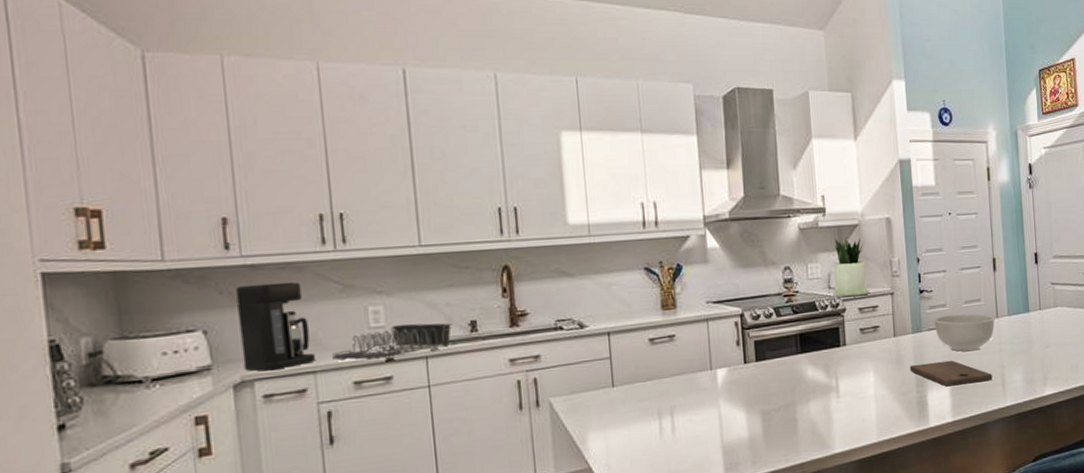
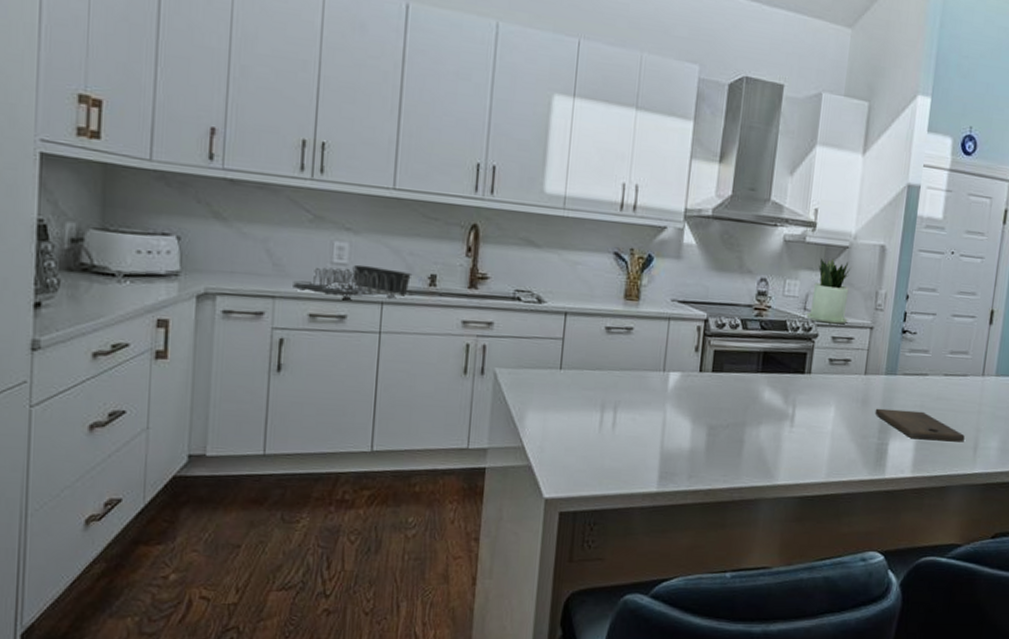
coffee maker: present [236,281,315,371] -> none [209,198,276,288]
bowl: present [934,314,995,352] -> none [911,362,980,407]

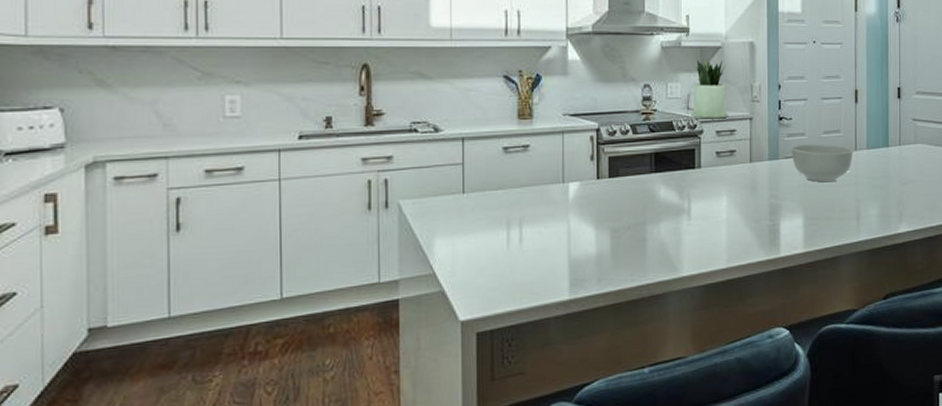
dish rack: present [293,264,413,301] -> none [186,115,308,152]
cutting board: present [874,408,965,442] -> none [763,190,847,217]
bowl: none [911,362,980,407] -> present [791,144,853,183]

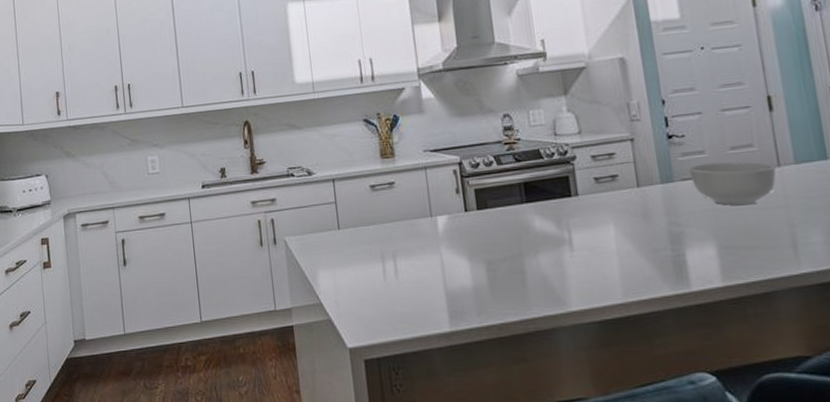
planter: present [690,60,729,119] -> none [558,81,604,145]

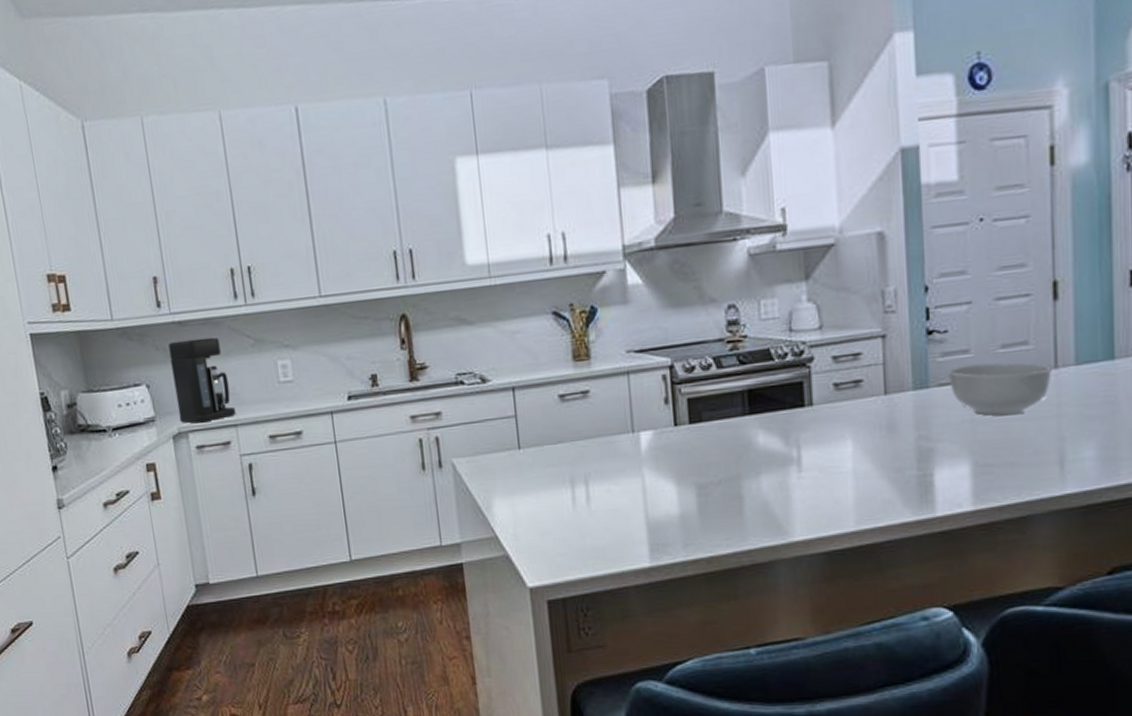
coffee maker: none [64,138,113,206] -> present [168,337,236,423]

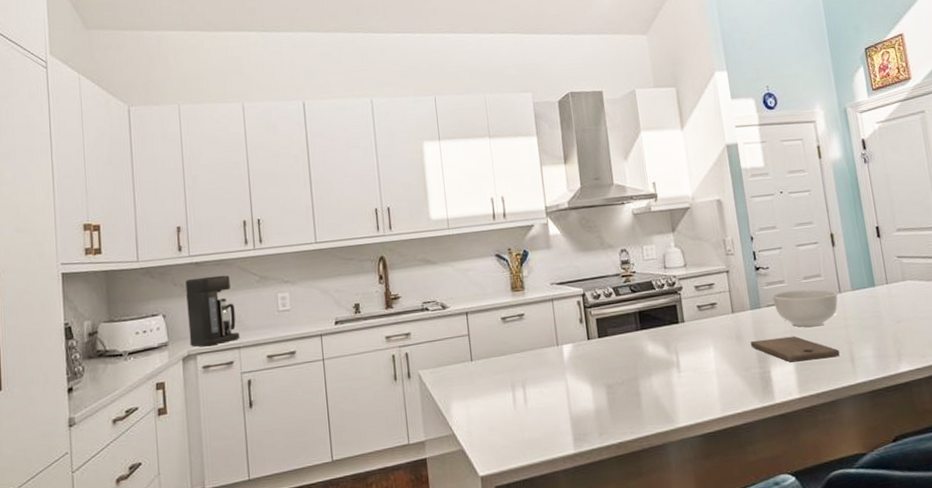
cutting board: none [907,427,1043,464] -> present [750,335,840,363]

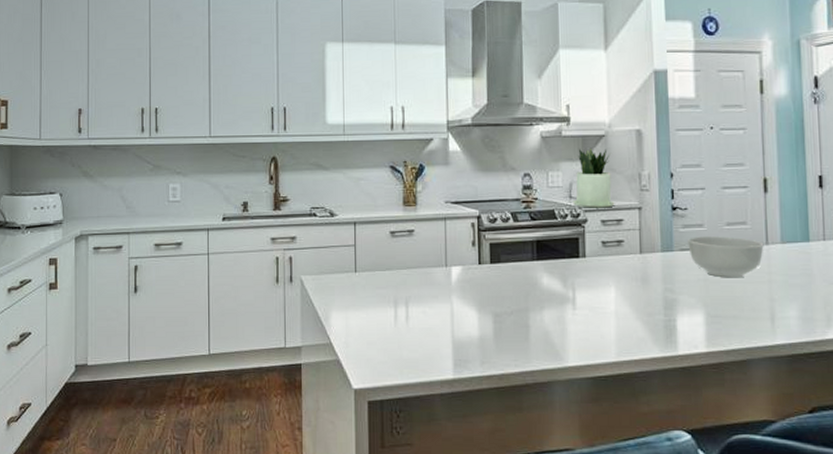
coffee maker: present [185,275,239,347] -> none [83,160,130,229]
planter: none [667,220,705,276] -> present [573,149,615,208]
cutting board: present [750,335,840,363] -> none [656,285,758,314]

